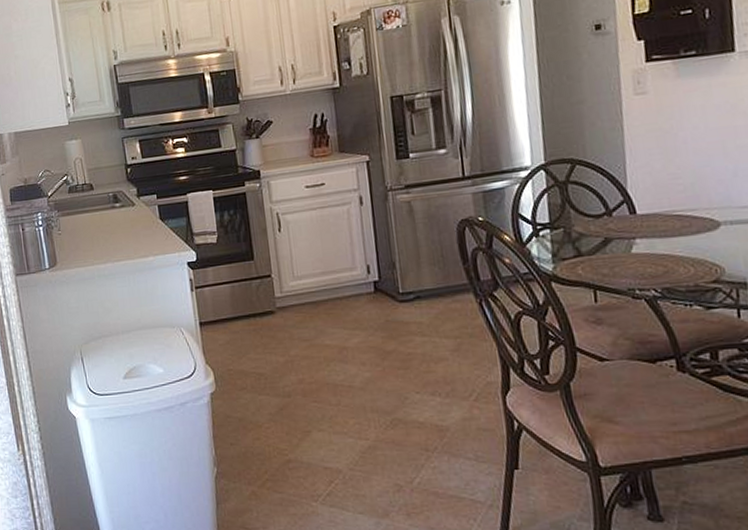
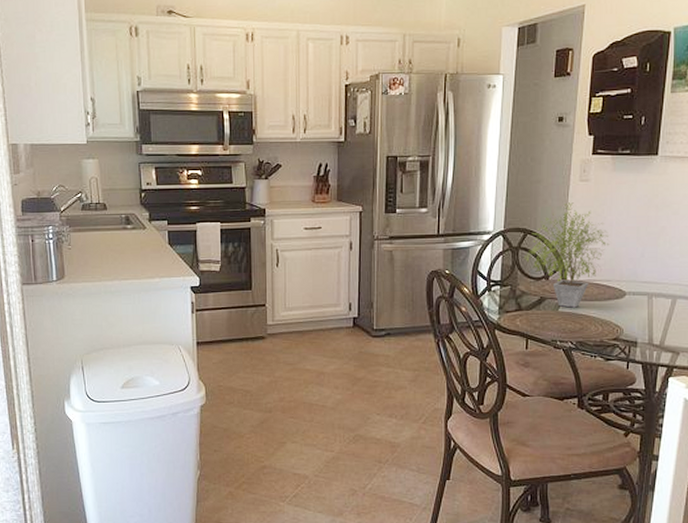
potted plant: none [575,121,687,248] -> present [523,202,610,308]

